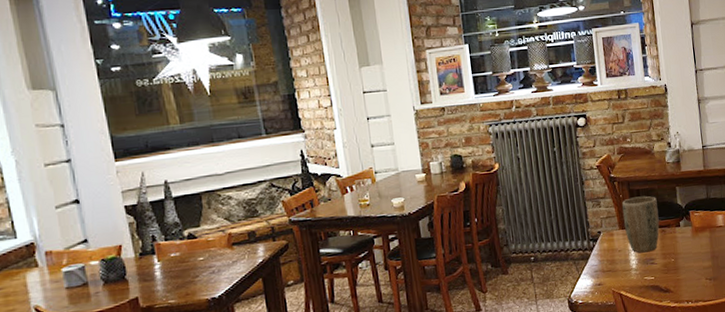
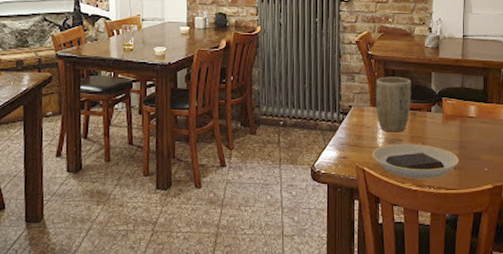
plate: none [627,260,713,297] -> present [373,143,459,180]

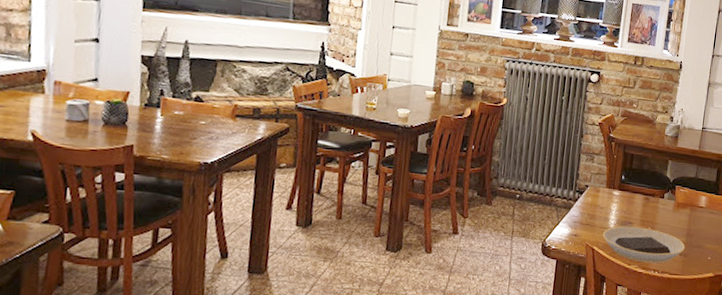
plant pot: present [375,77,411,133] -> none [611,160,648,216]

